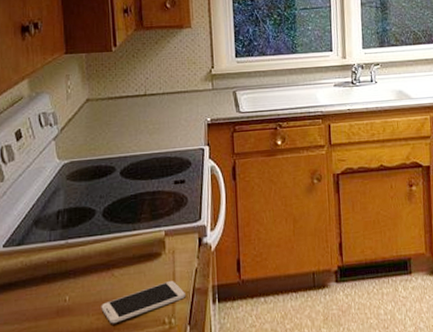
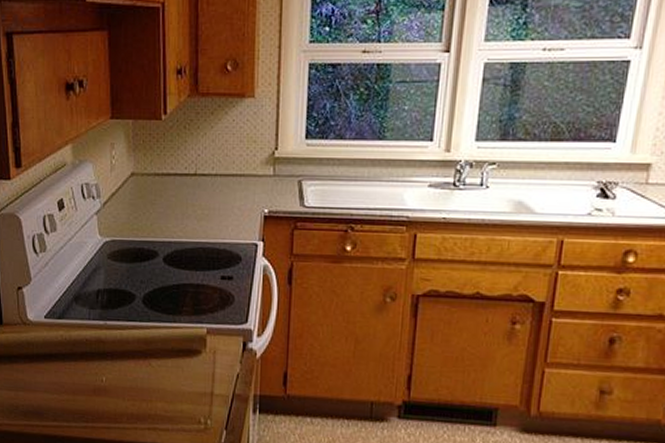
smartphone: present [101,281,185,324] -> none [136,381,224,413]

